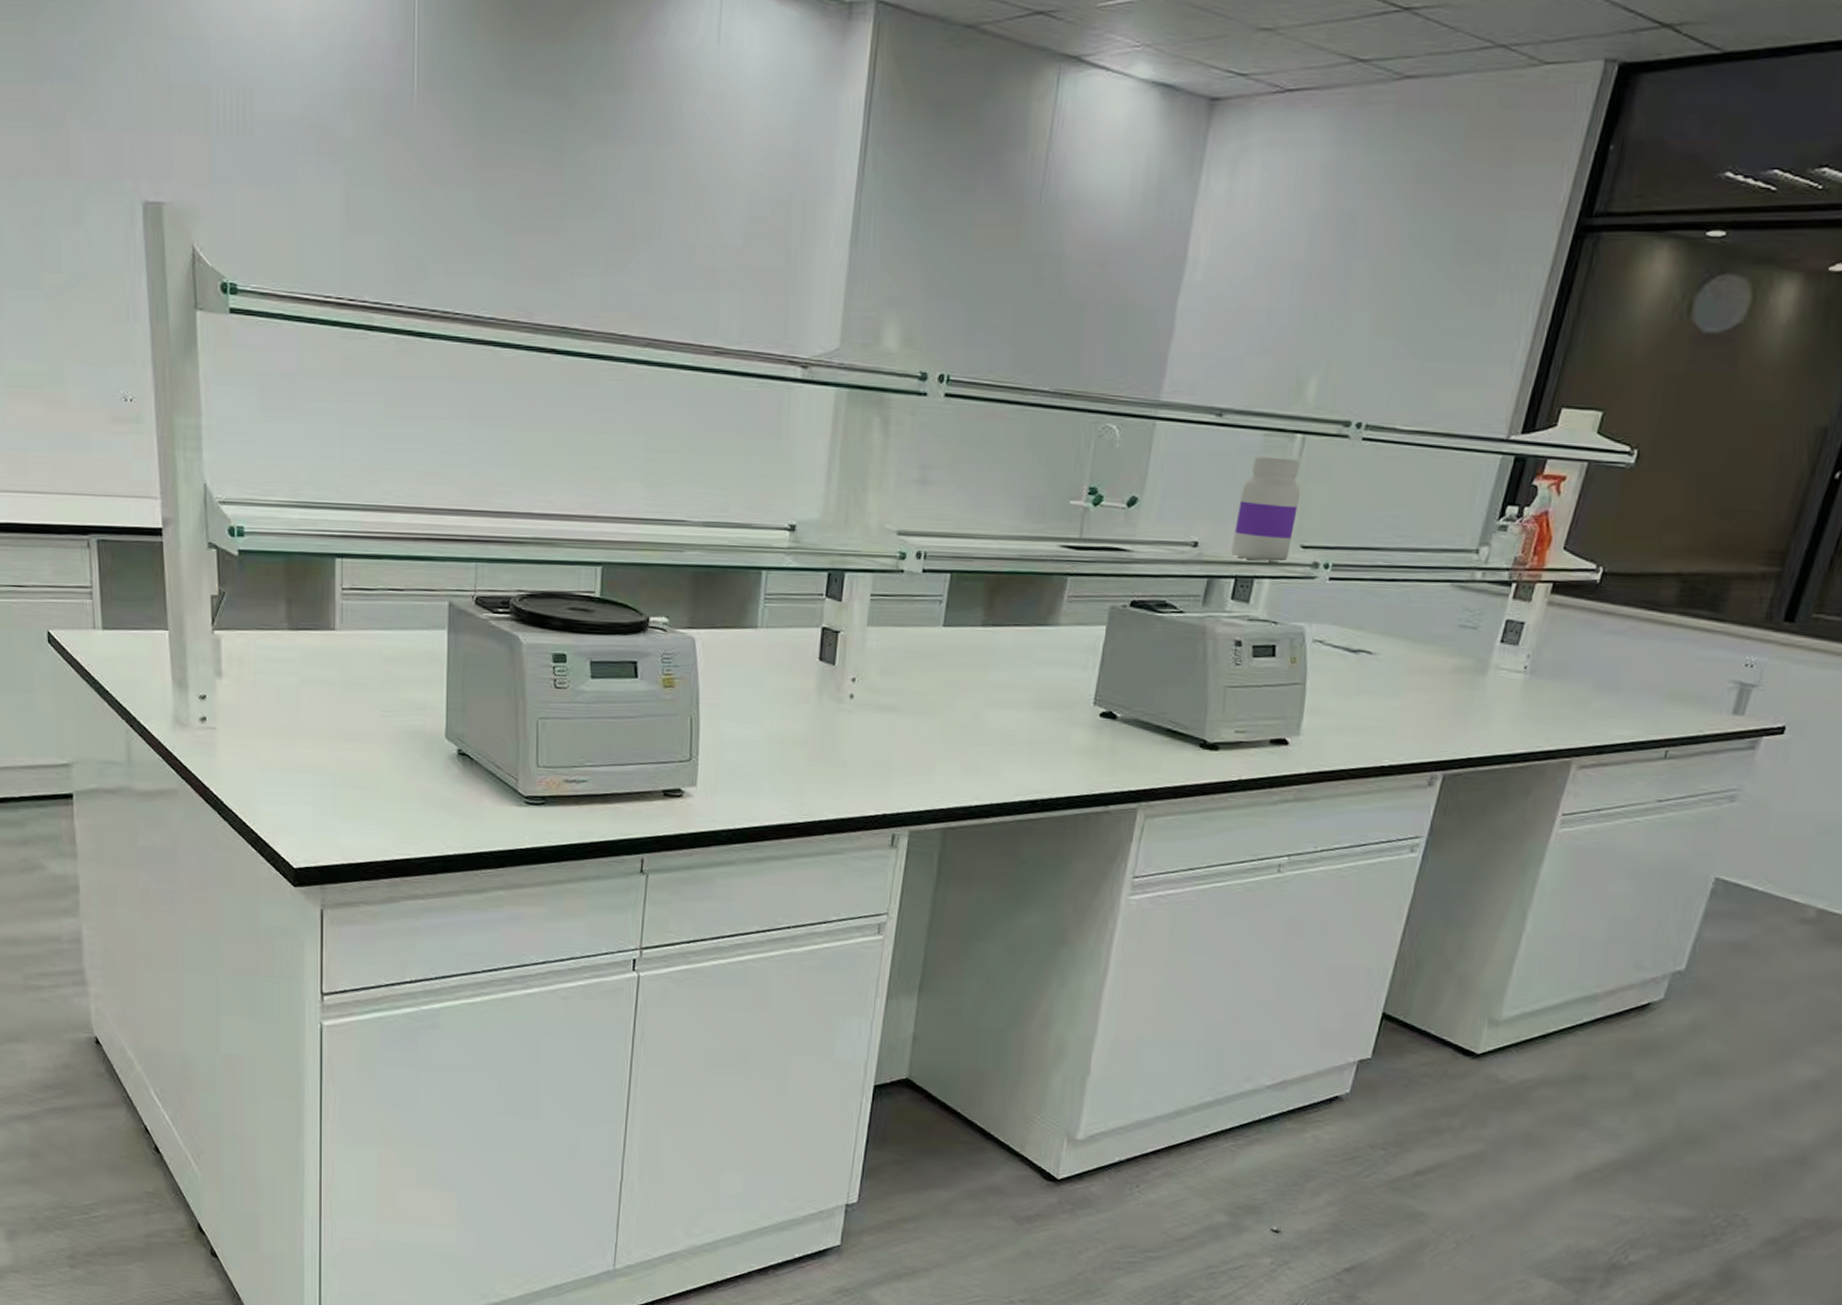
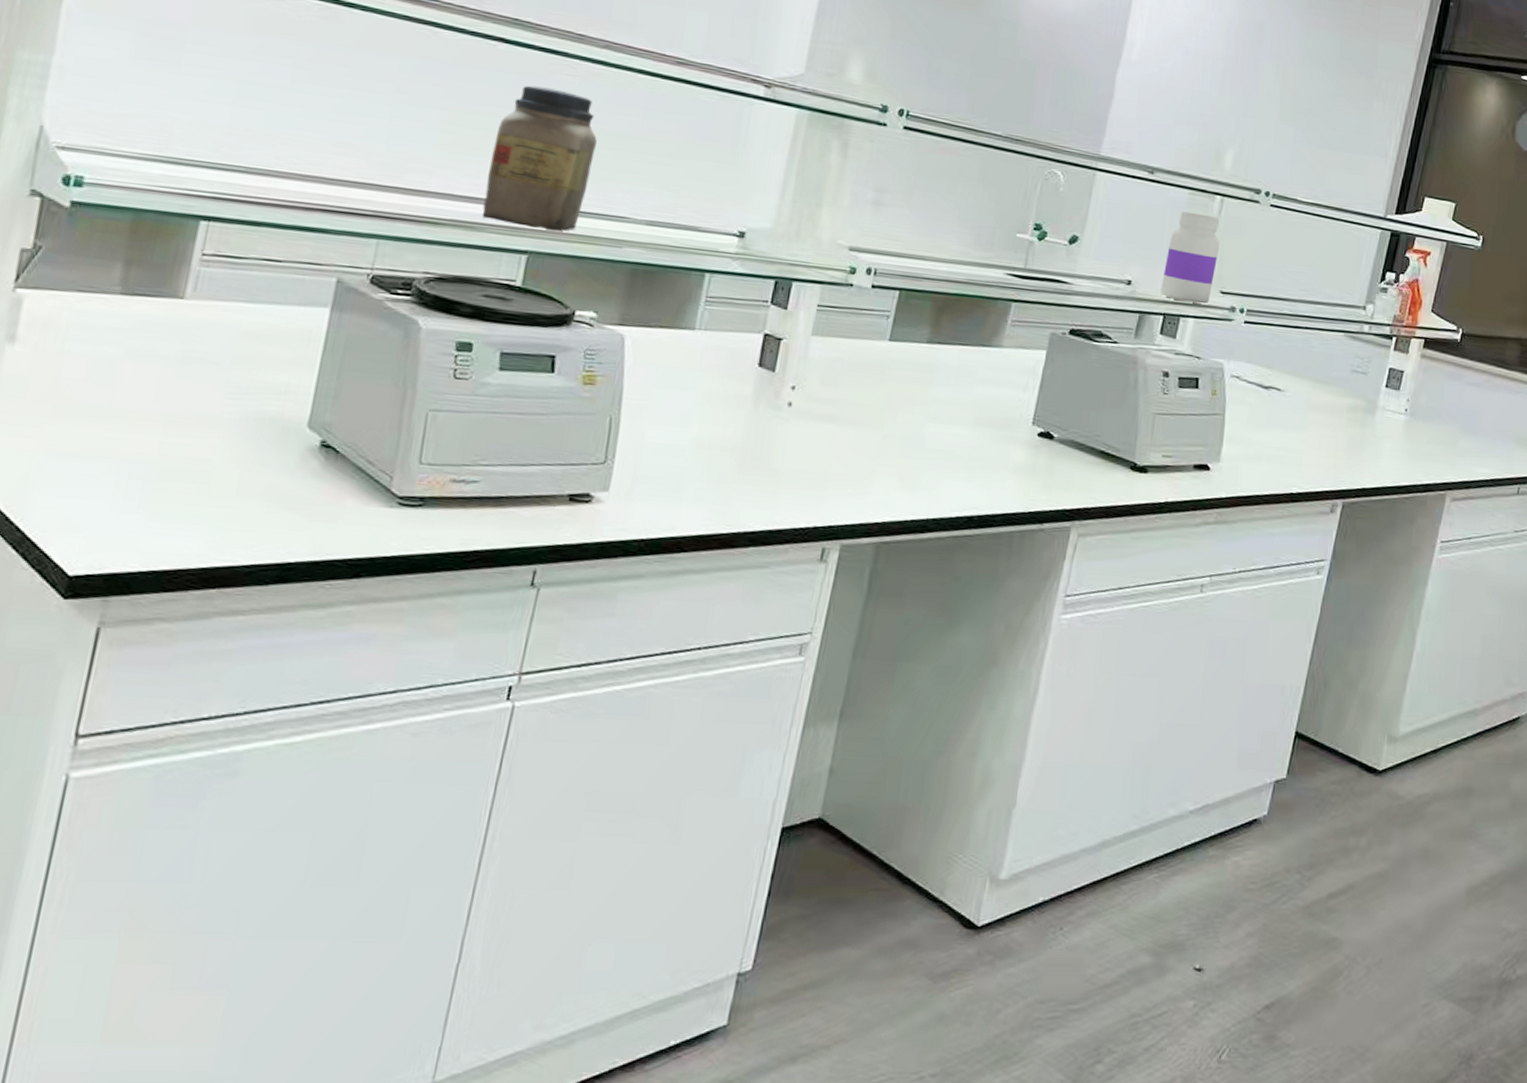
jar: none [558,395,650,541] -> present [482,85,597,232]

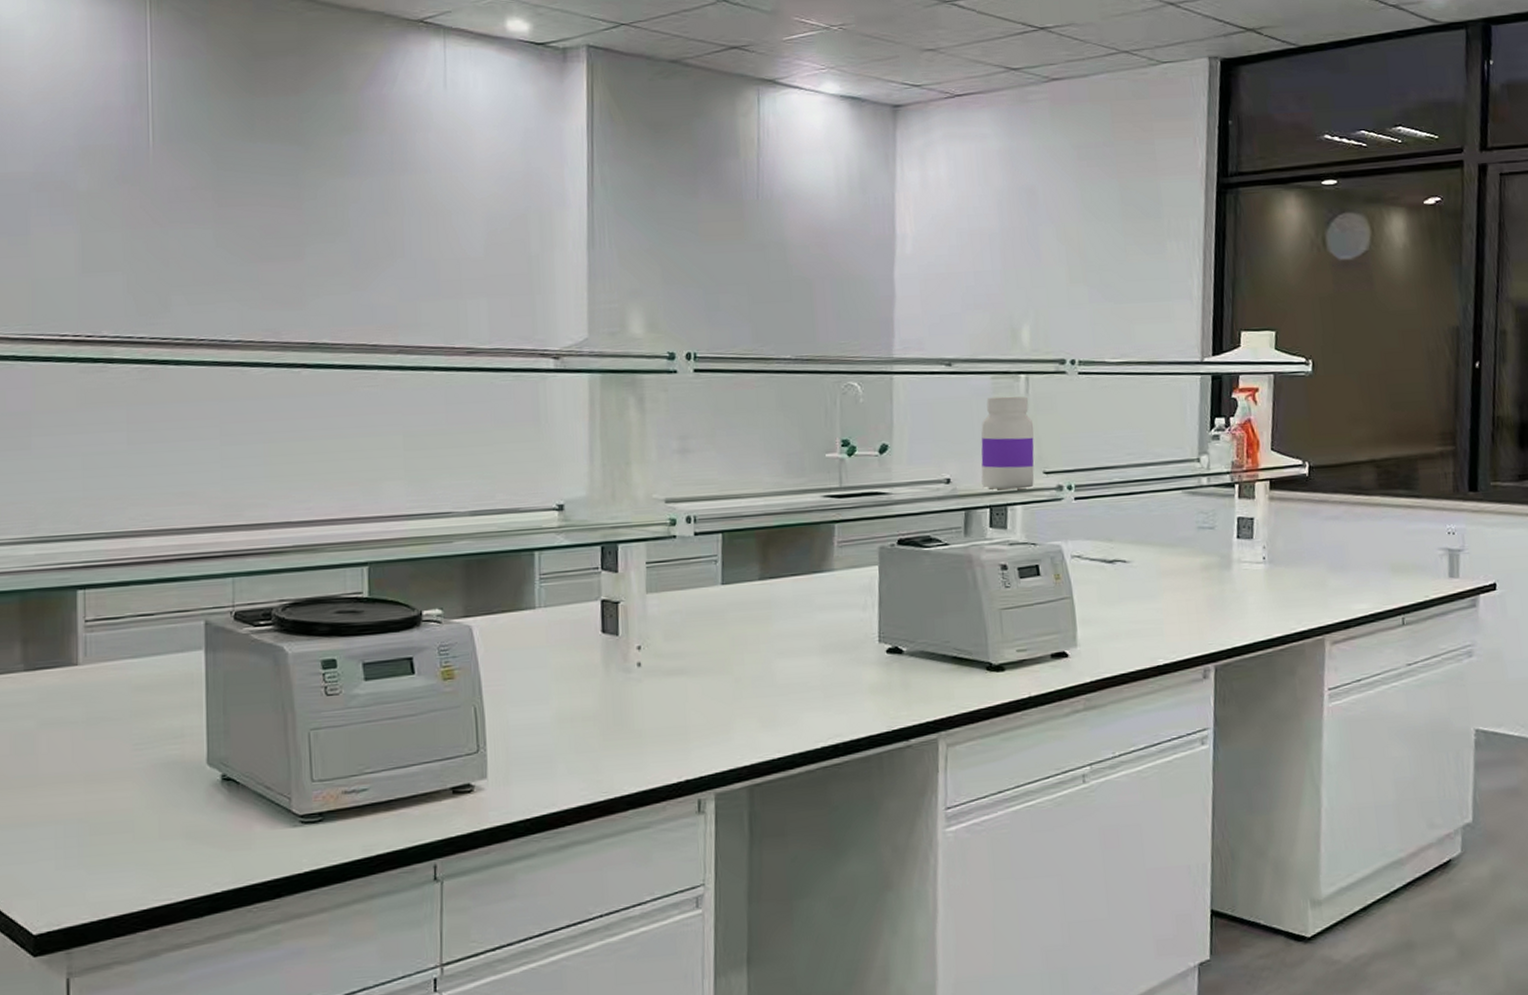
jar: present [482,85,597,232] -> none [317,402,410,539]

